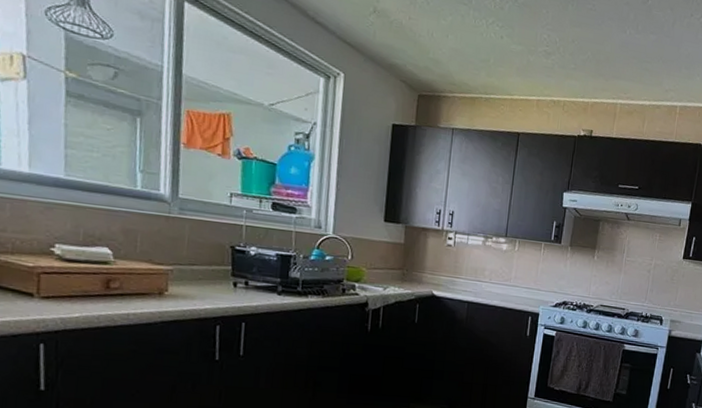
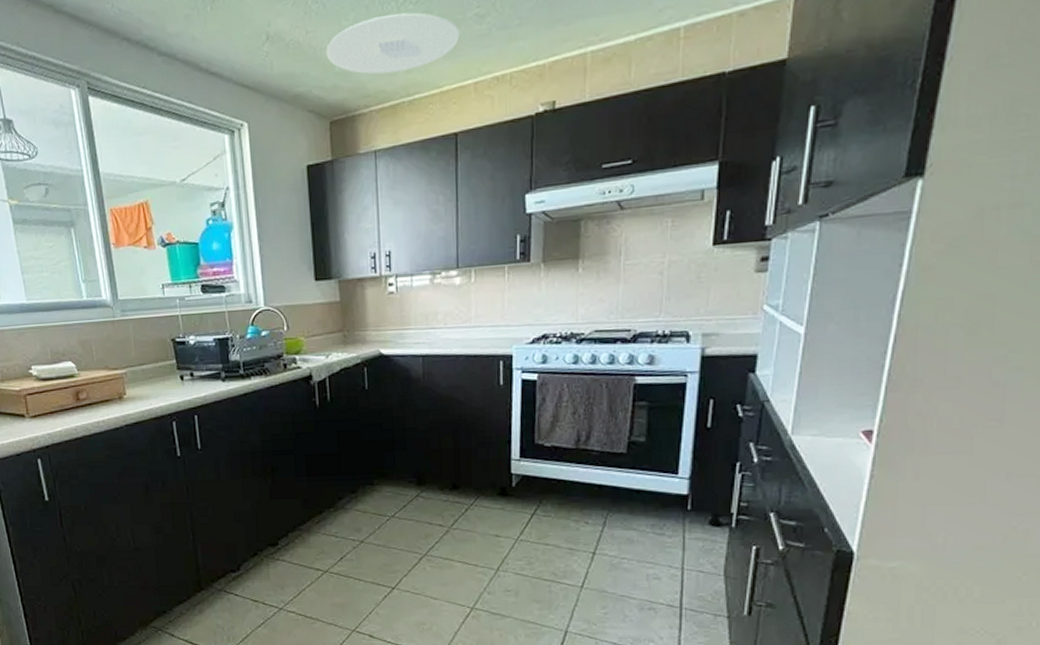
ceiling light: none [423,25,532,75] -> present [326,12,460,74]

